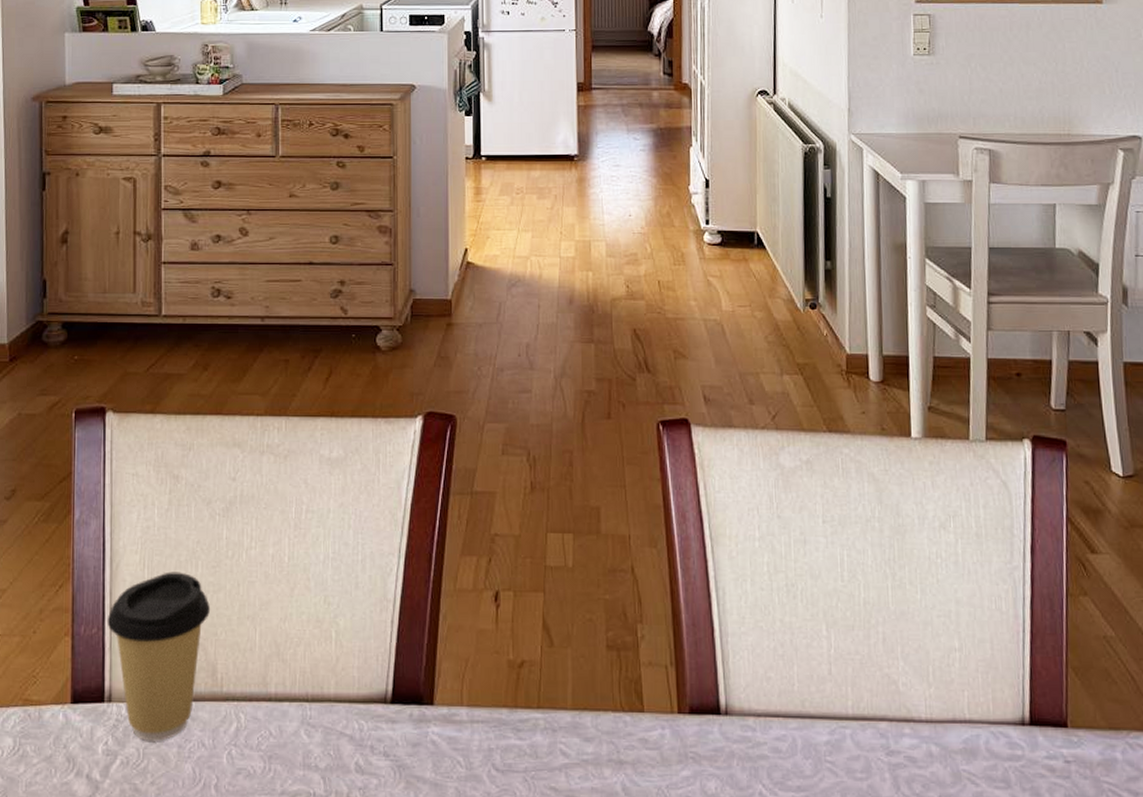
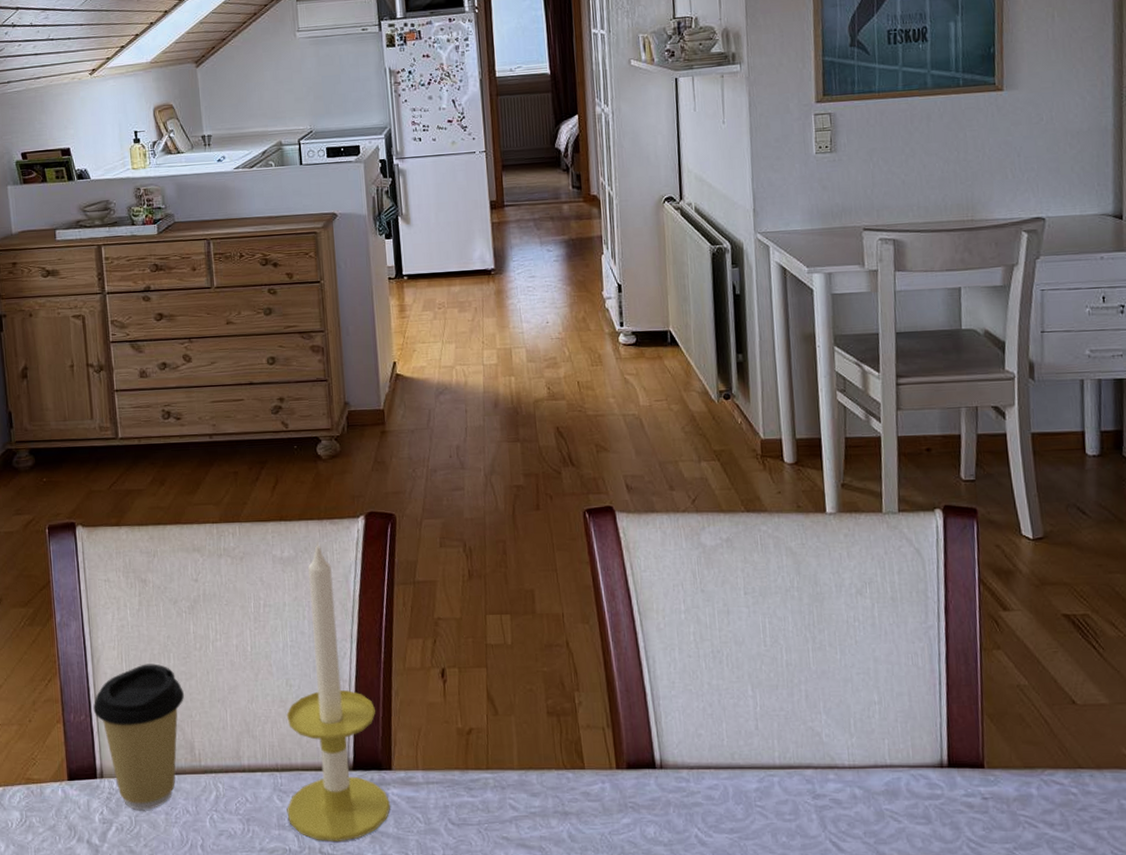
candle: none [314,440,430,786] -> present [286,540,391,841]

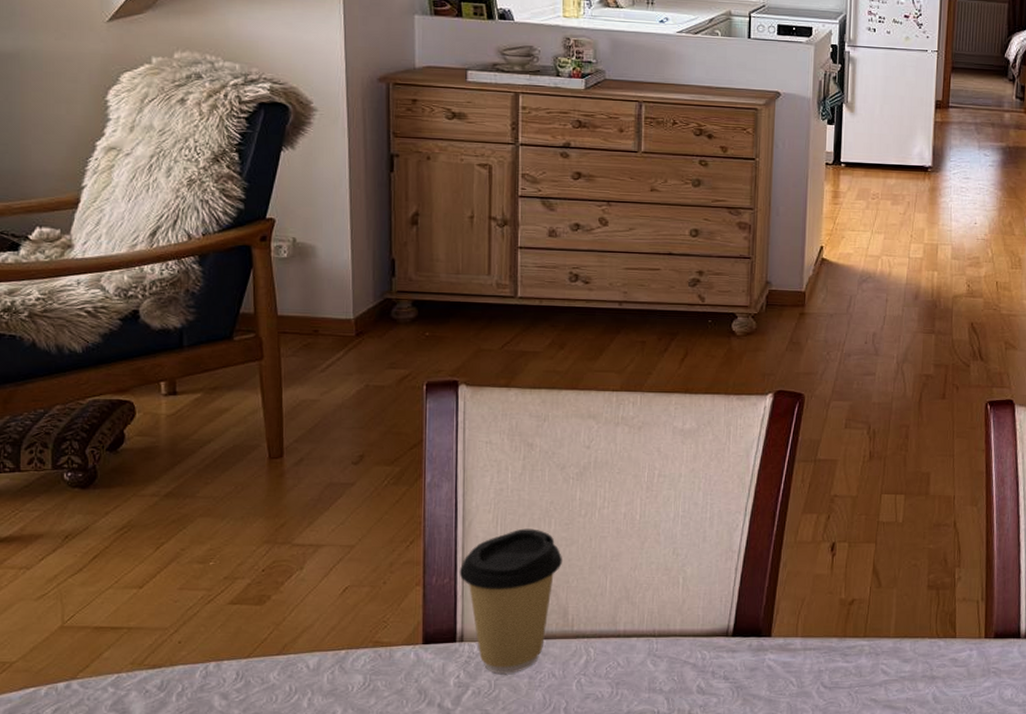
candle: present [286,540,391,841] -> none [659,414,766,704]

